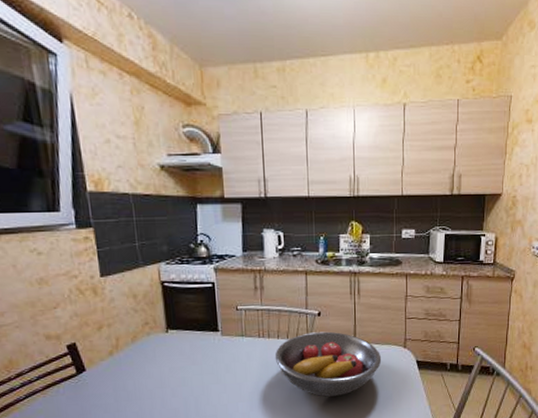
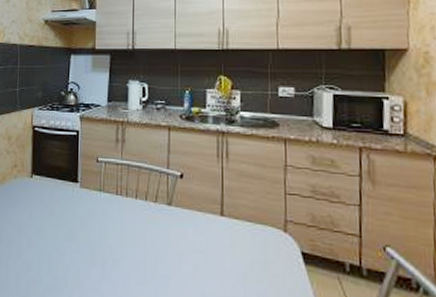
fruit bowl: present [274,331,382,397] -> none [131,196,255,282]

